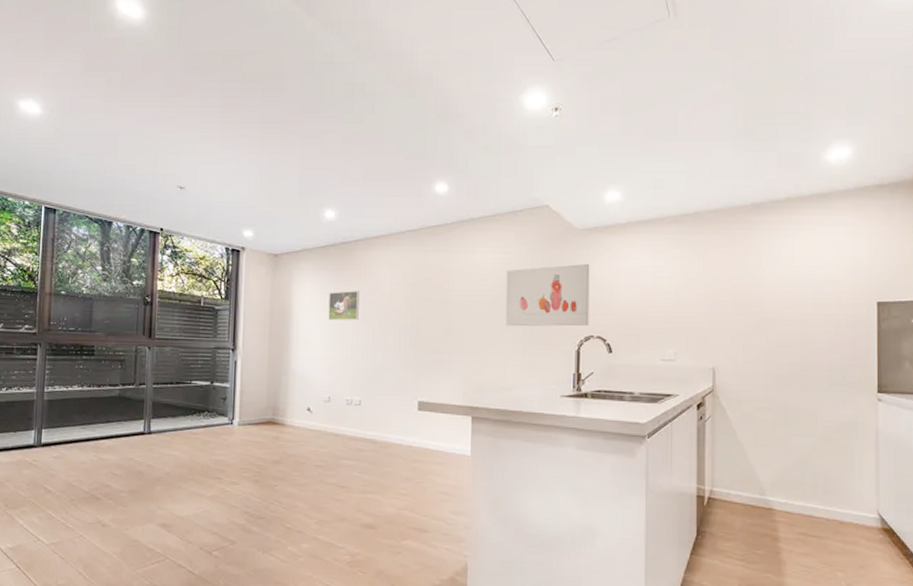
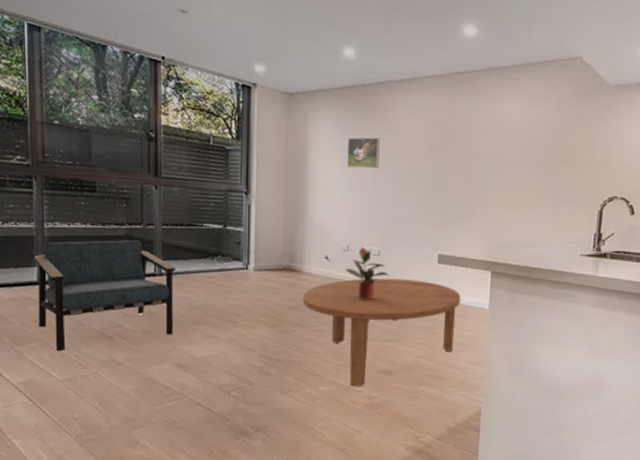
armchair: none [31,399,165,514] -> present [34,239,176,351]
coffee table: none [285,427,442,543] -> present [302,278,461,387]
potted plant: none [327,397,370,450] -> present [345,246,389,300]
wall art: present [505,263,590,327] -> none [529,121,620,186]

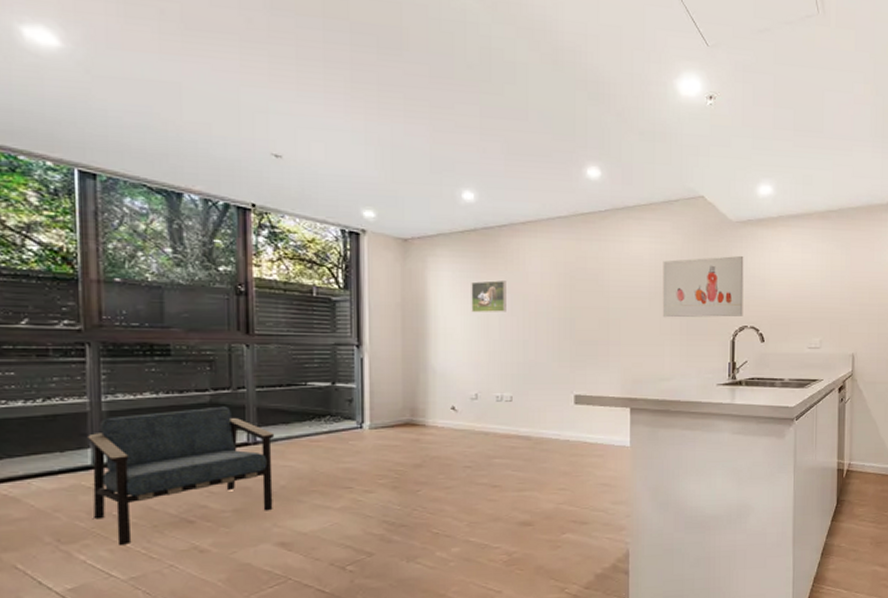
coffee table: present [302,278,461,387] -> none [427,423,601,544]
potted plant: present [345,246,389,300] -> none [475,393,523,449]
wall art: none [529,121,620,186] -> present [662,255,744,318]

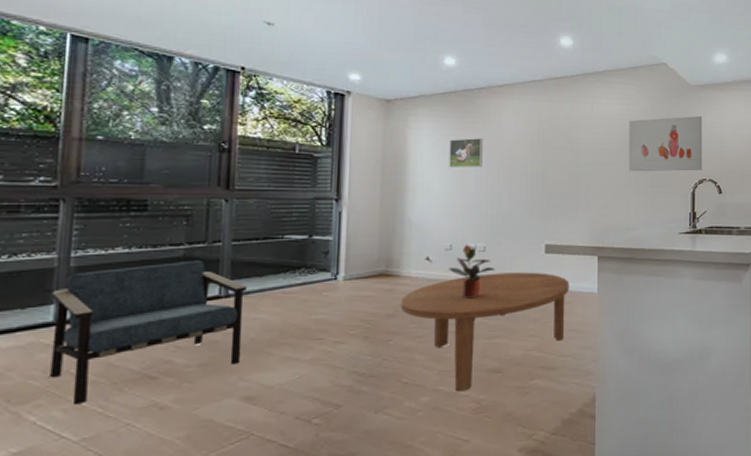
coffee table: none [427,423,601,544] -> present [400,272,570,392]
potted plant: none [475,393,523,449] -> present [449,244,495,297]

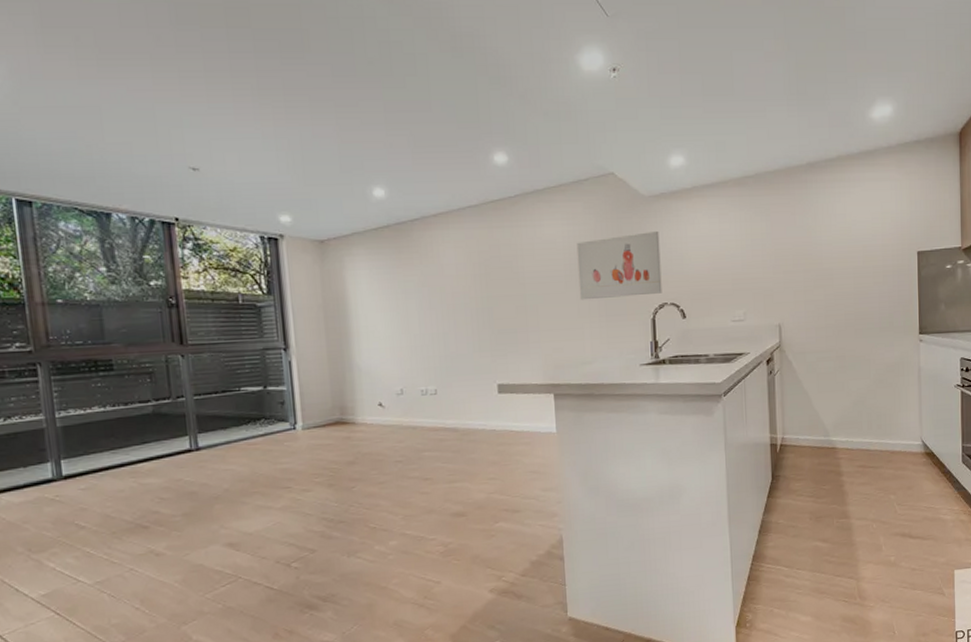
armchair: present [50,260,248,404] -> none [46,415,219,552]
coffee table: present [400,272,570,392] -> none [359,413,527,536]
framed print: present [449,138,483,168] -> none [388,275,425,309]
potted plant: present [449,244,495,297] -> none [402,387,449,442]

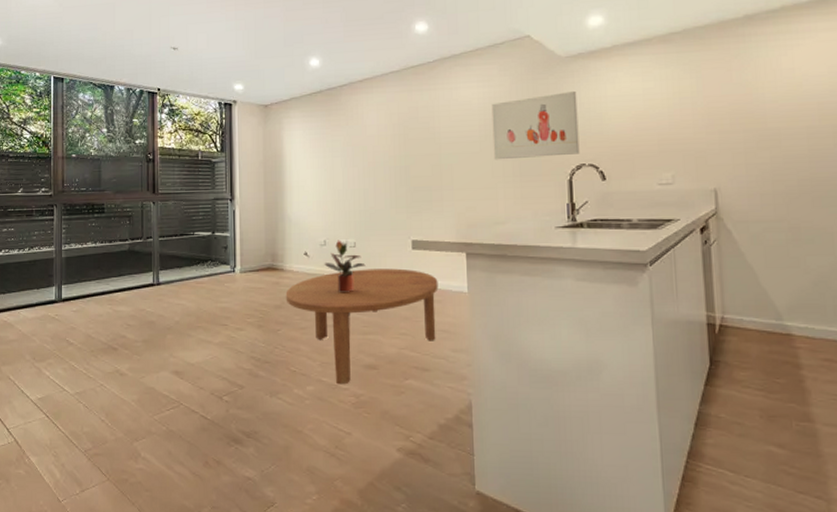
coffee table: none [359,413,527,536] -> present [285,268,439,385]
potted plant: none [402,387,449,442] -> present [324,240,366,292]

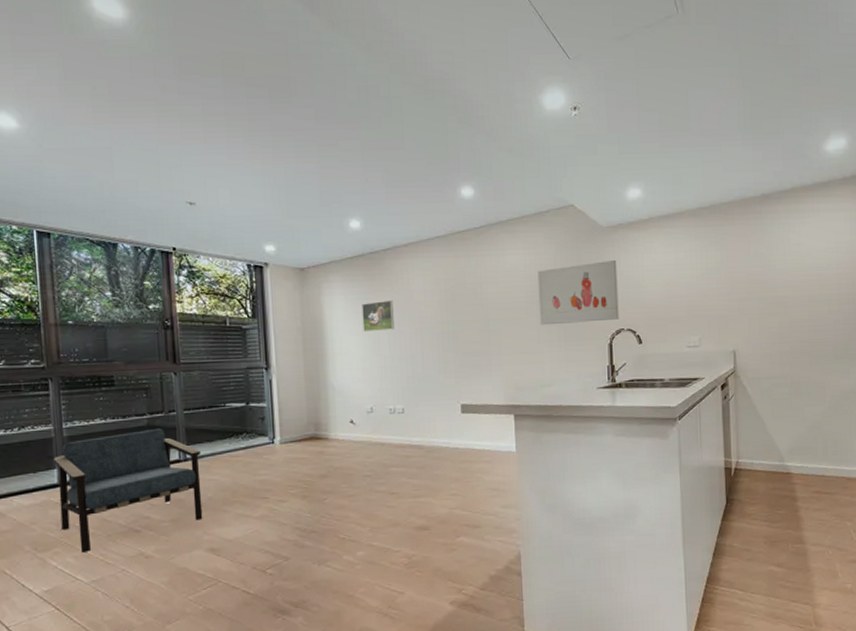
armchair: none [53,253,172,365] -> present [53,428,203,552]
coffee table: present [285,268,439,385] -> none [331,432,488,548]
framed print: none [318,135,348,166] -> present [362,300,394,333]
potted plant: present [324,240,366,292] -> none [371,406,415,458]

